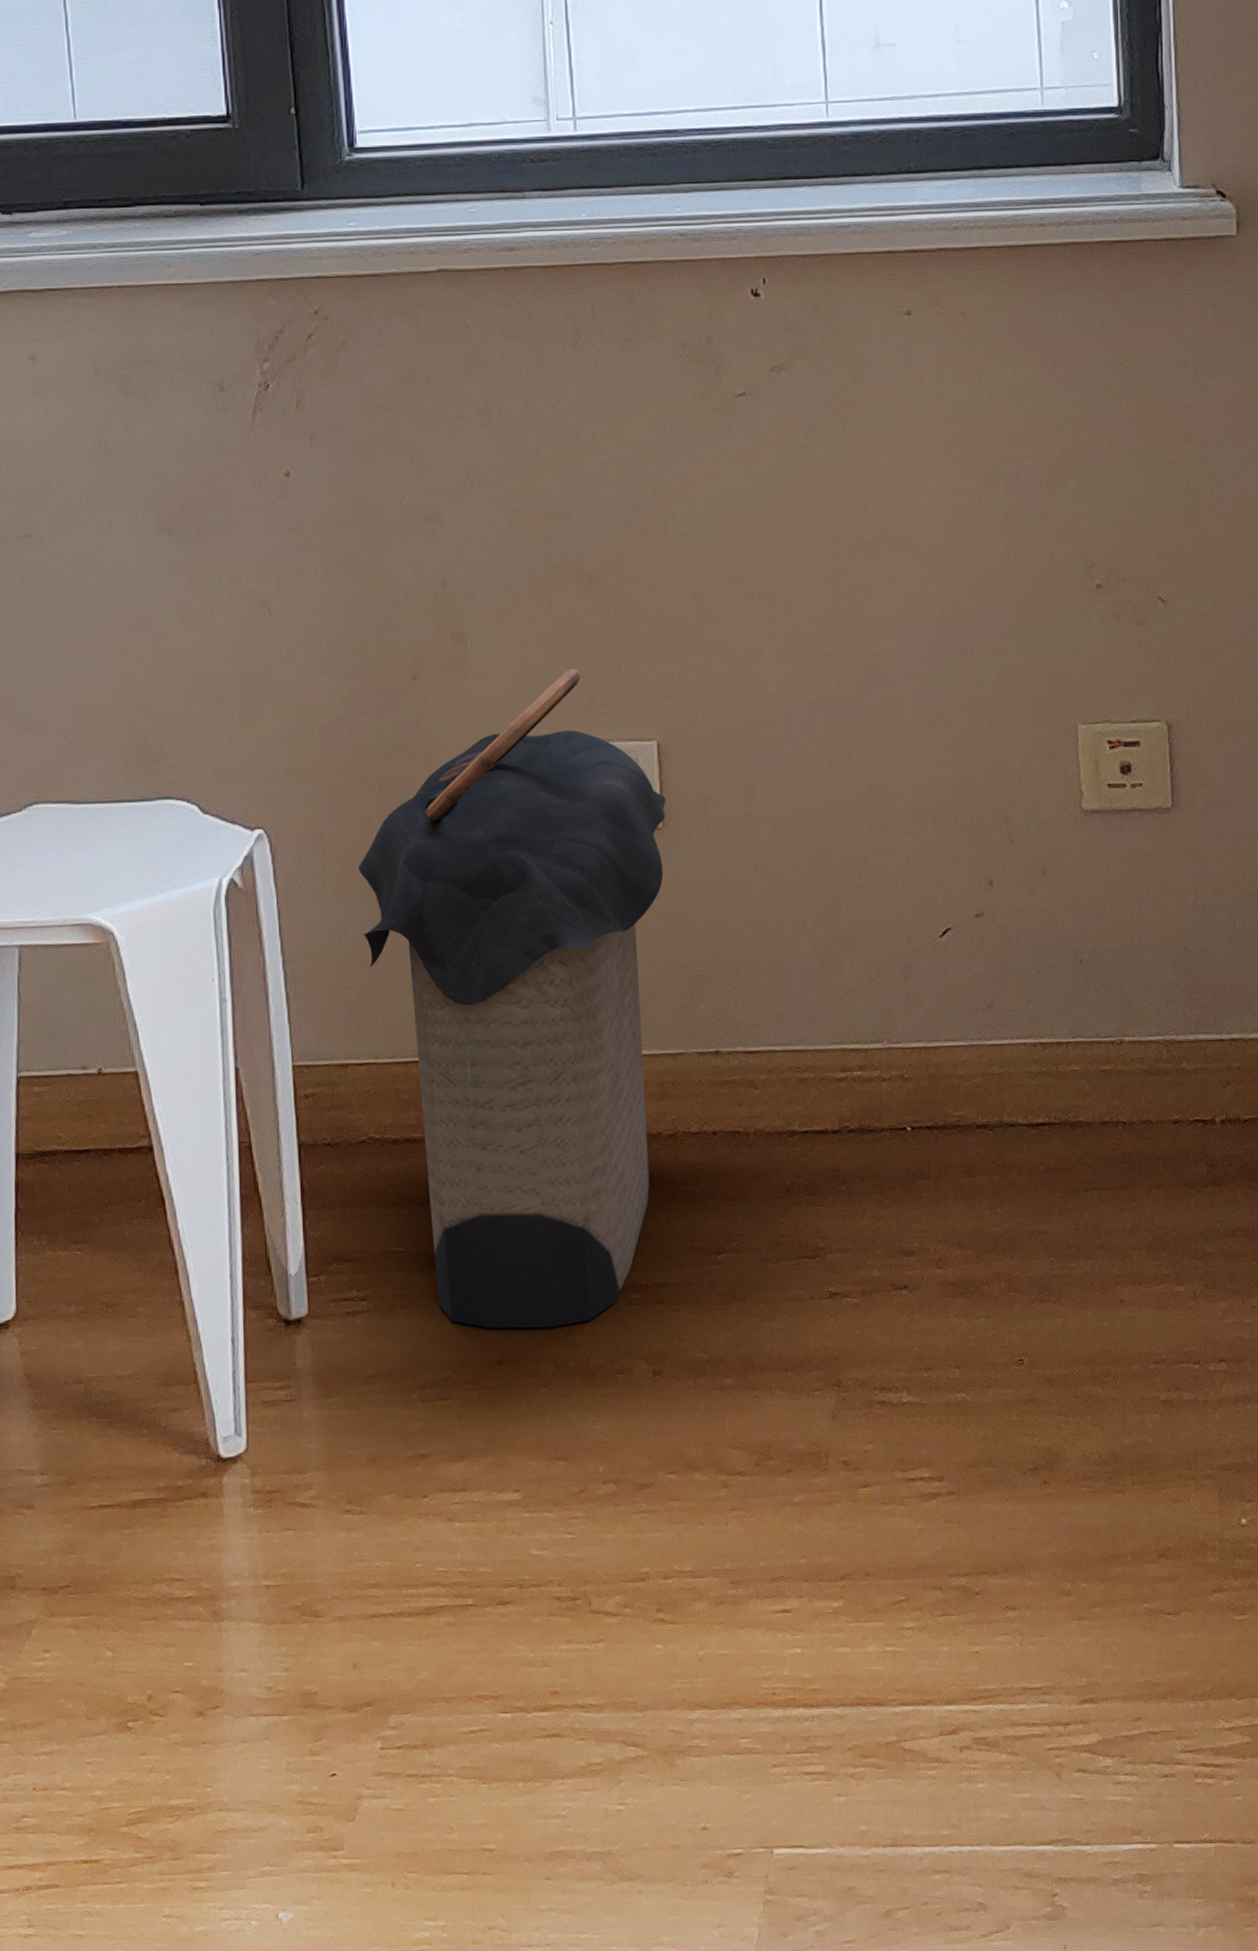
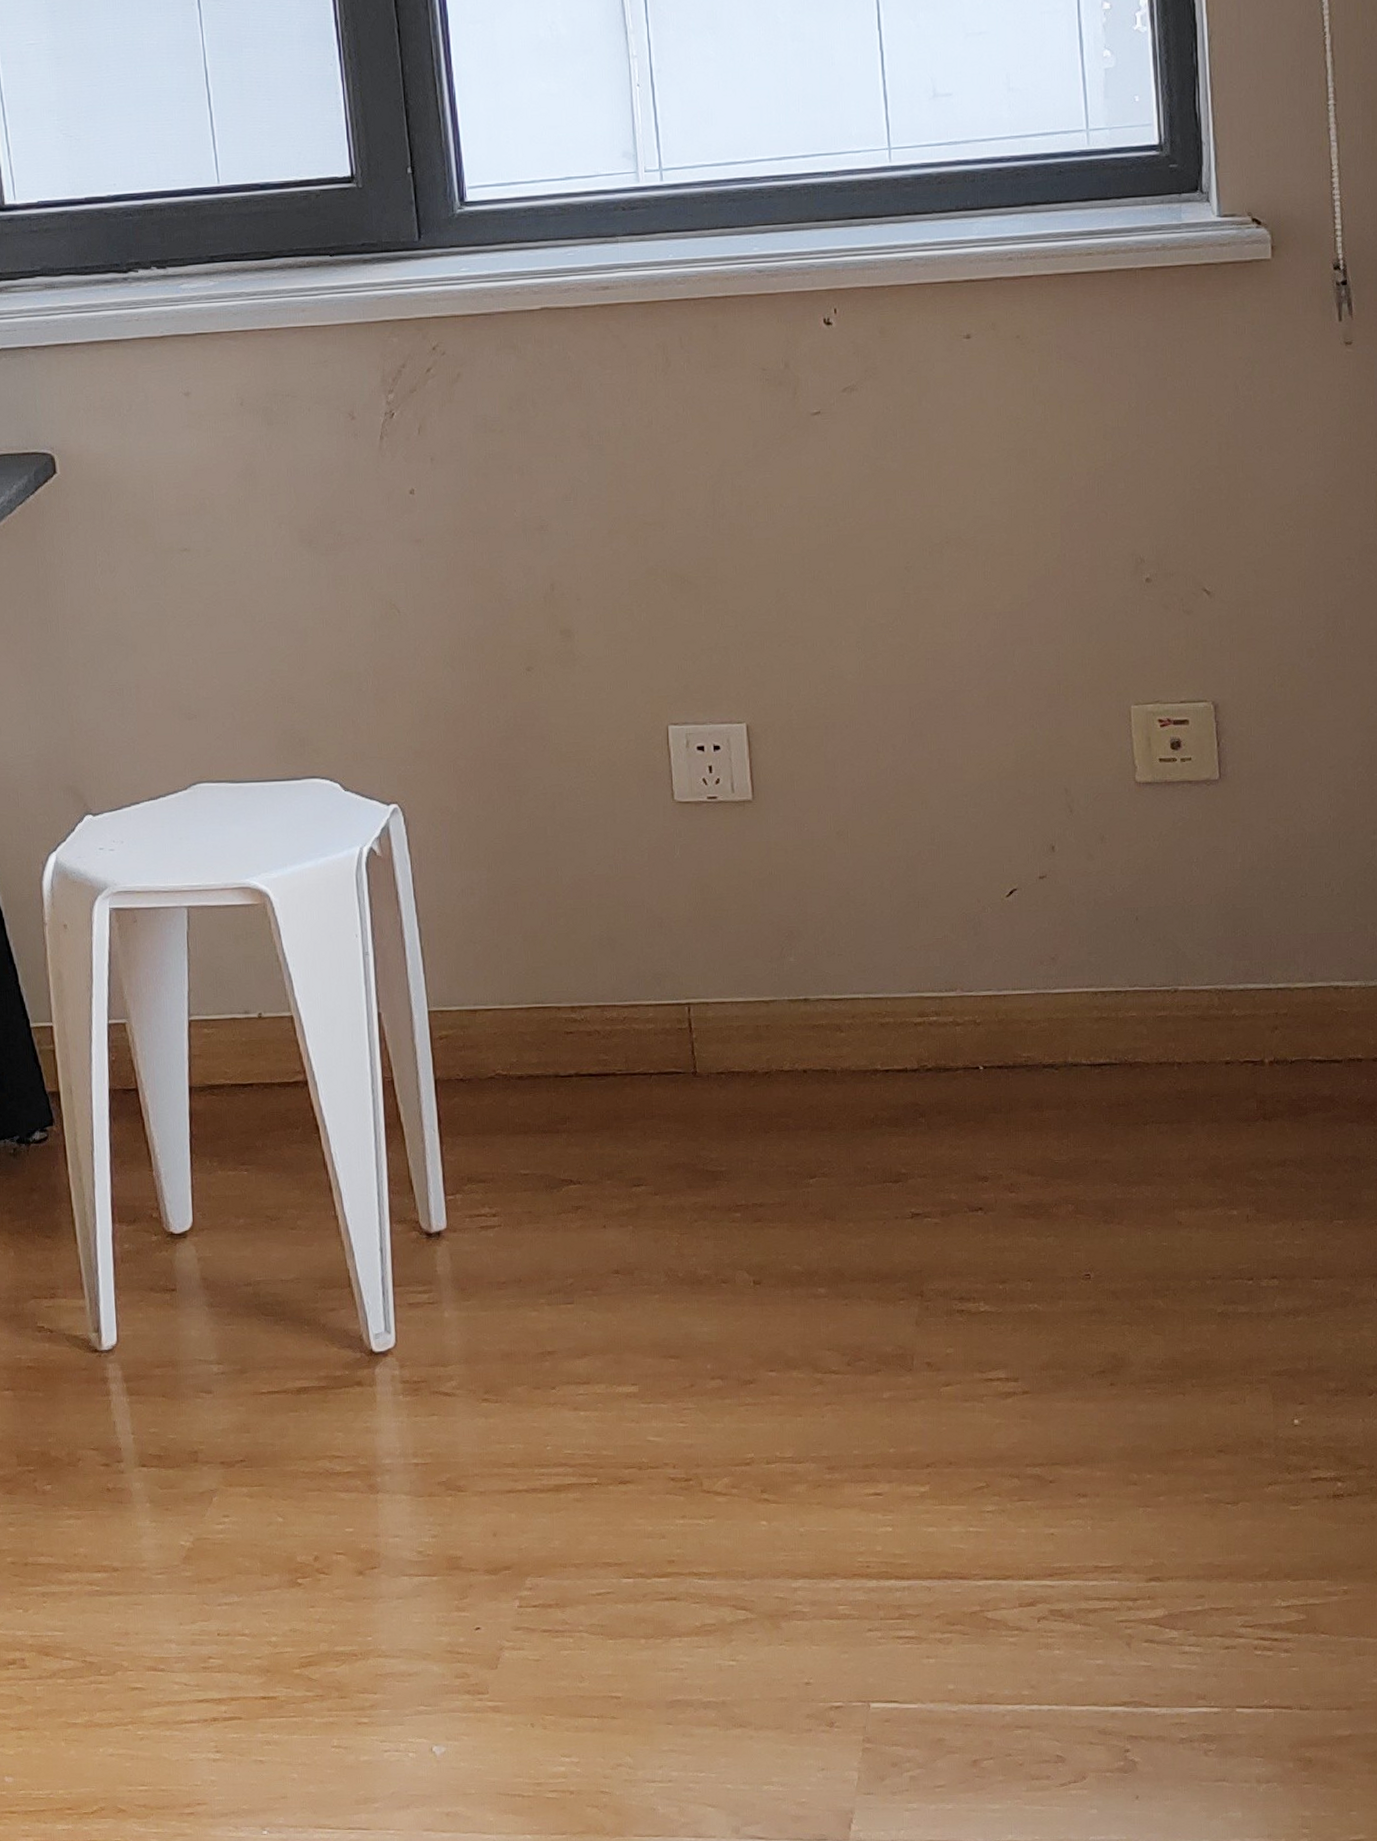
laundry hamper: present [359,668,666,1329] -> none [482,659,756,1243]

